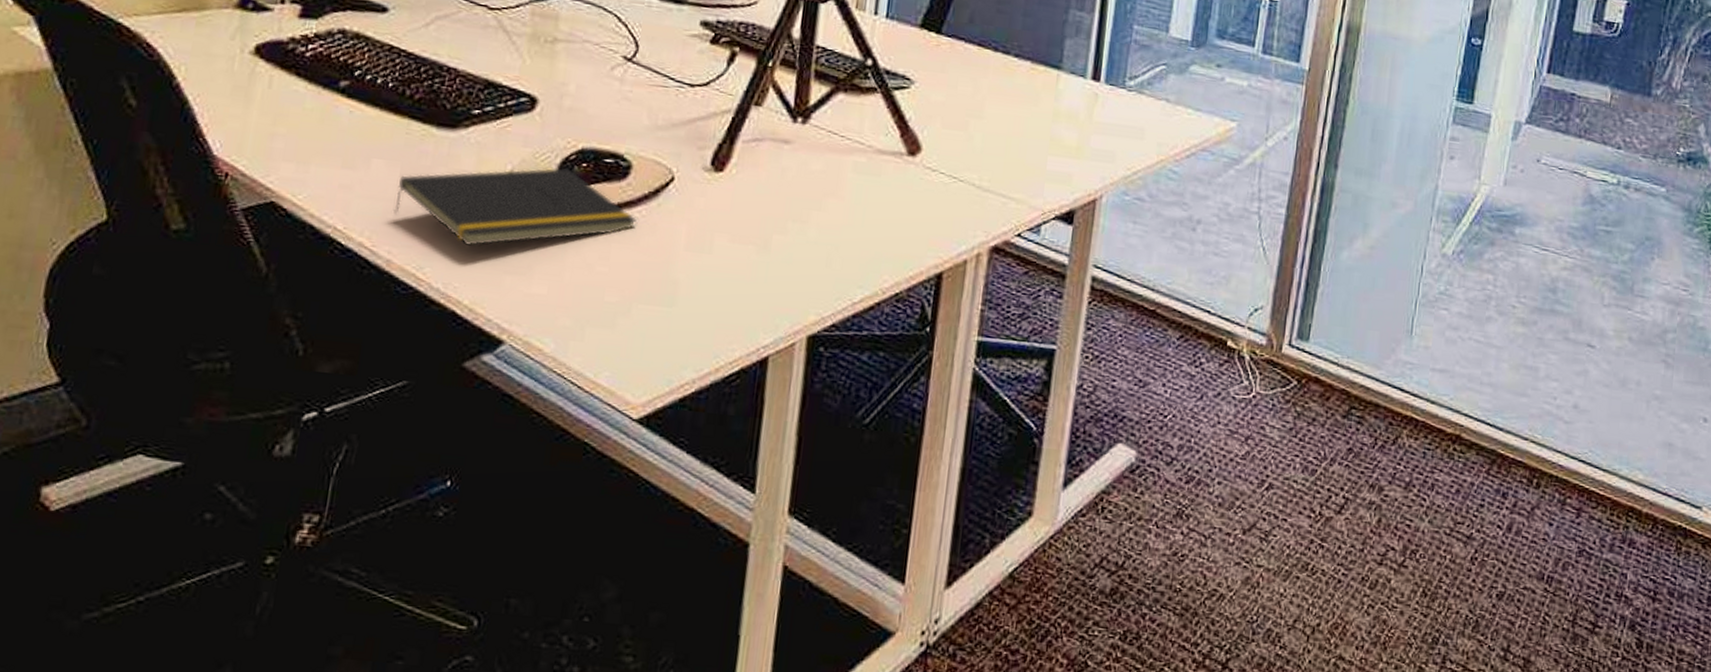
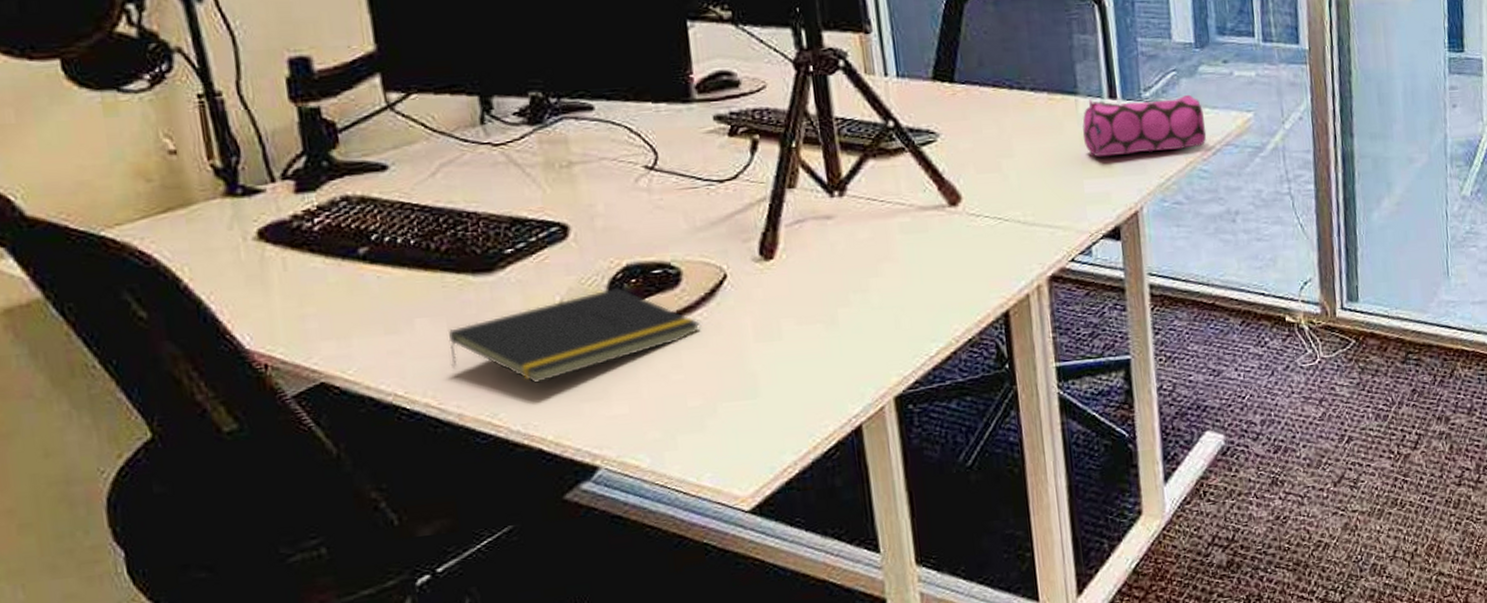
pencil case: none [1057,77,1186,146] -> present [1082,94,1207,157]

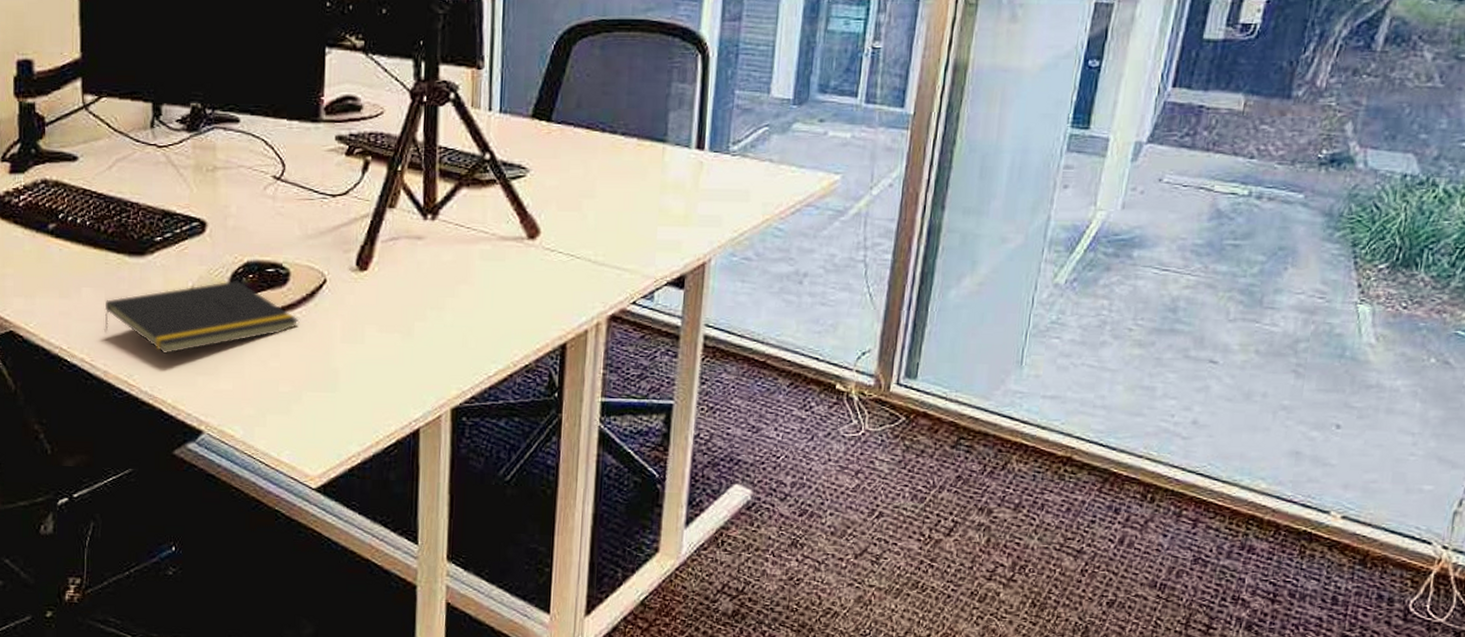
pencil case: present [1082,94,1207,157] -> none [664,148,789,206]

